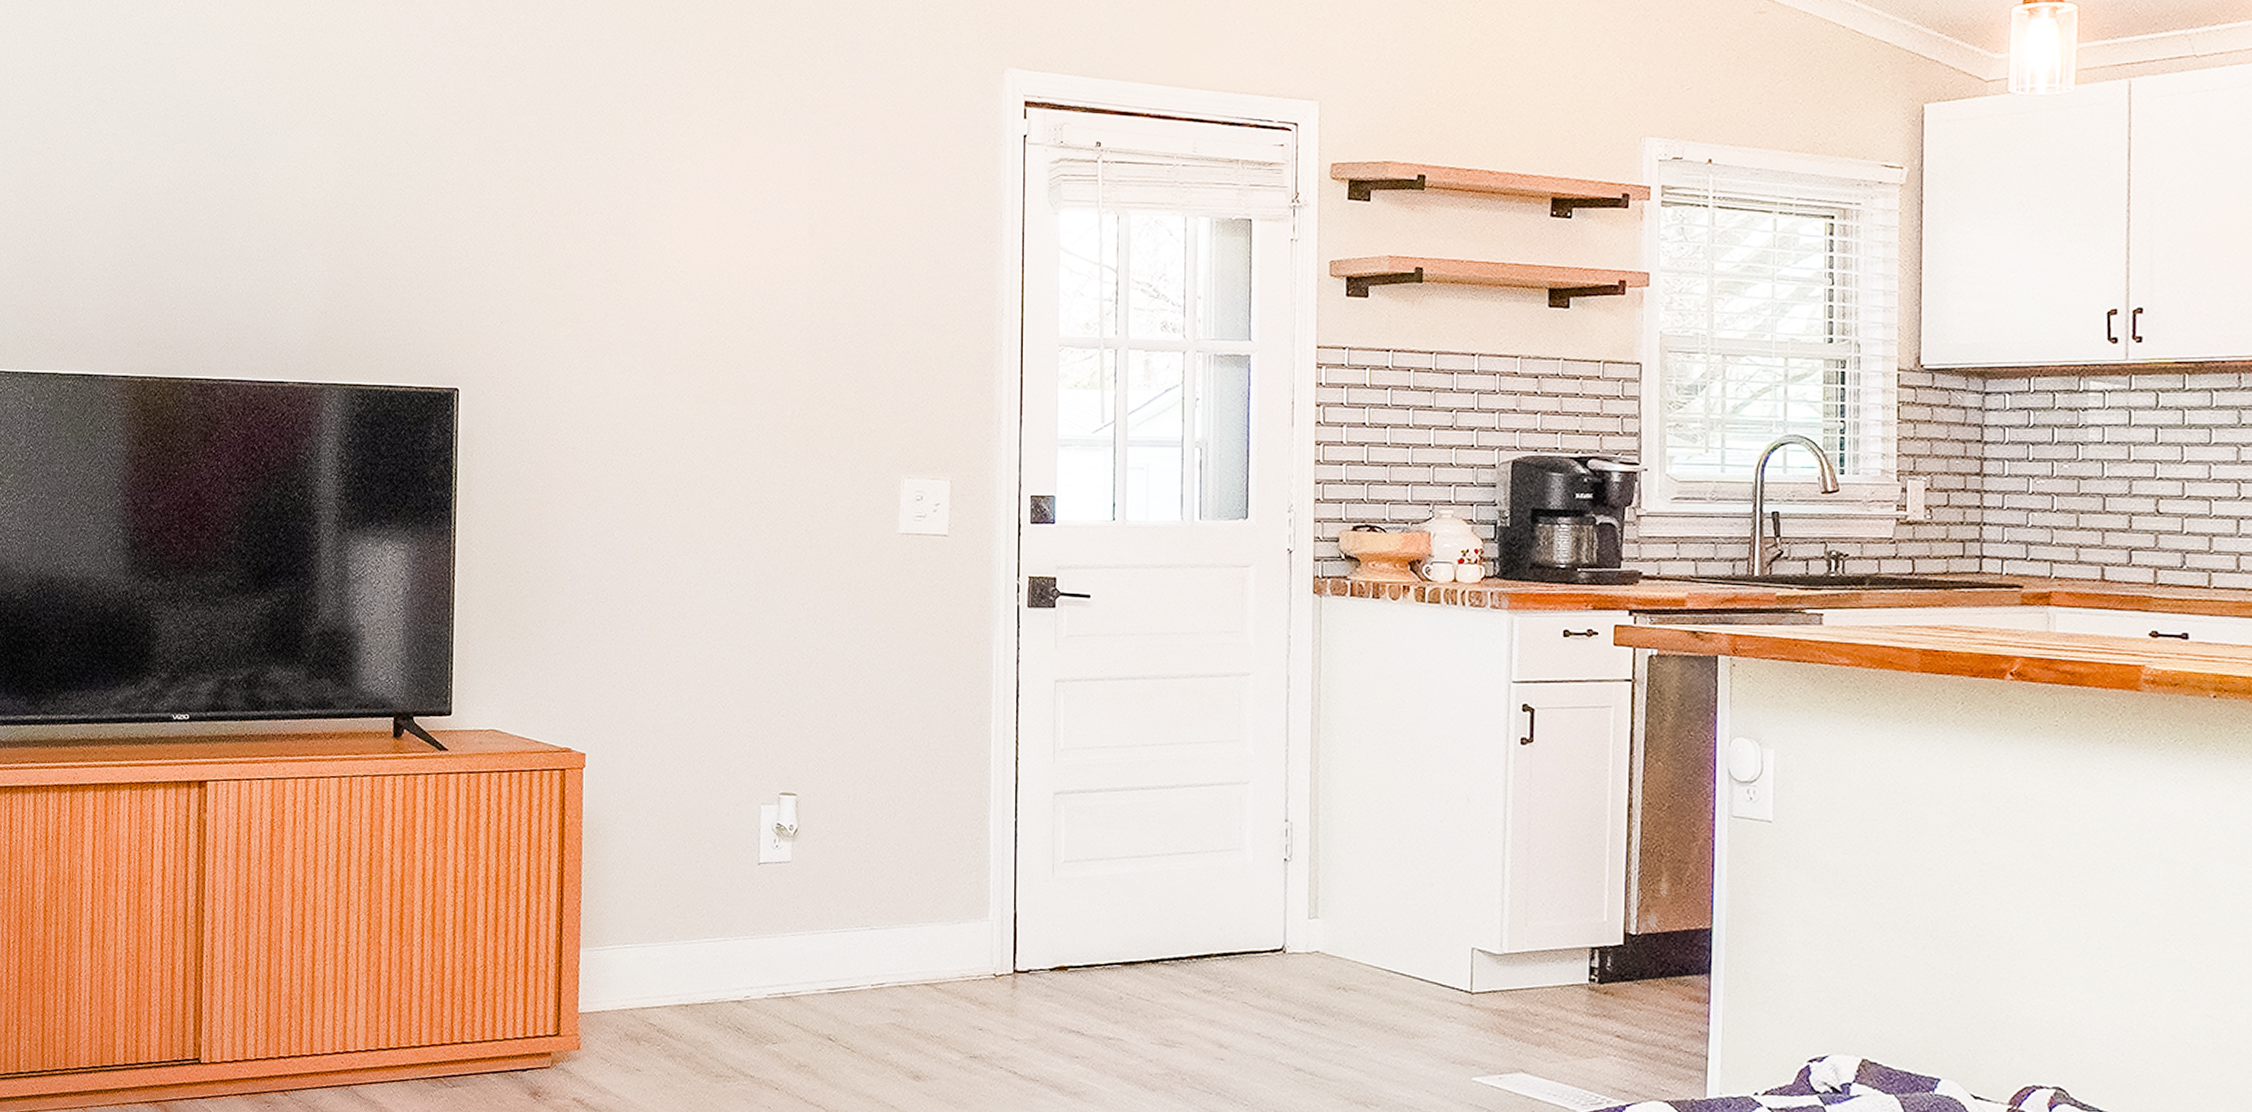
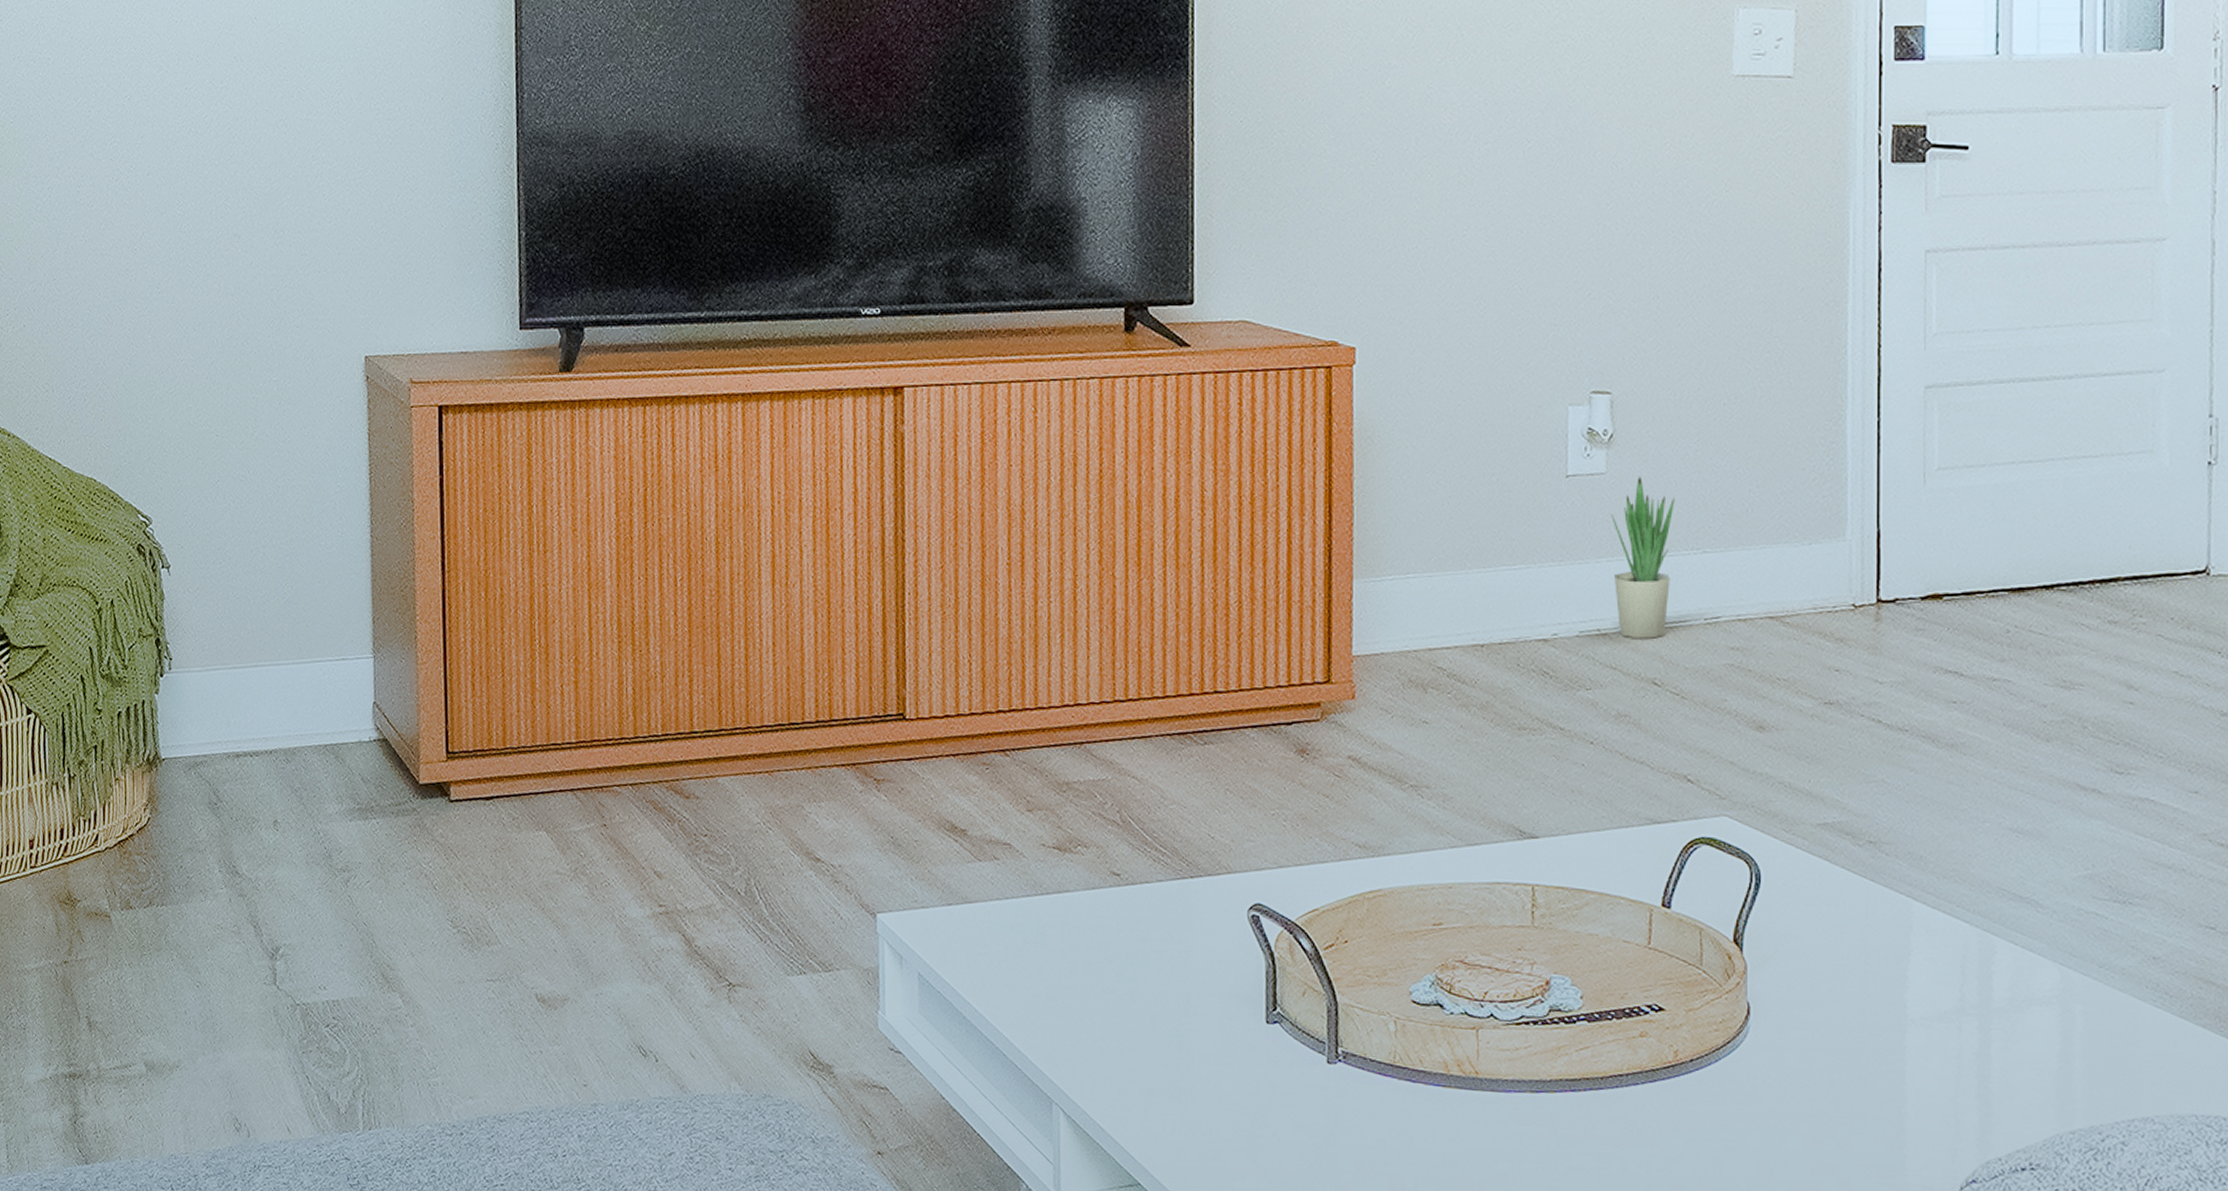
potted plant: none [795,865,848,1001] -> present [1611,477,1675,639]

